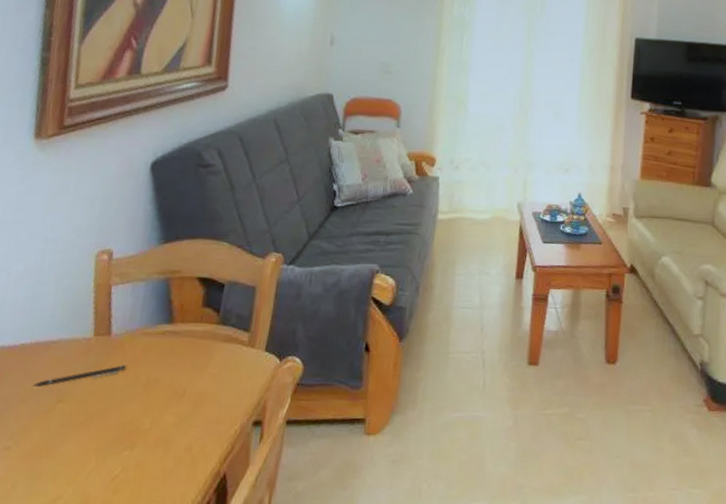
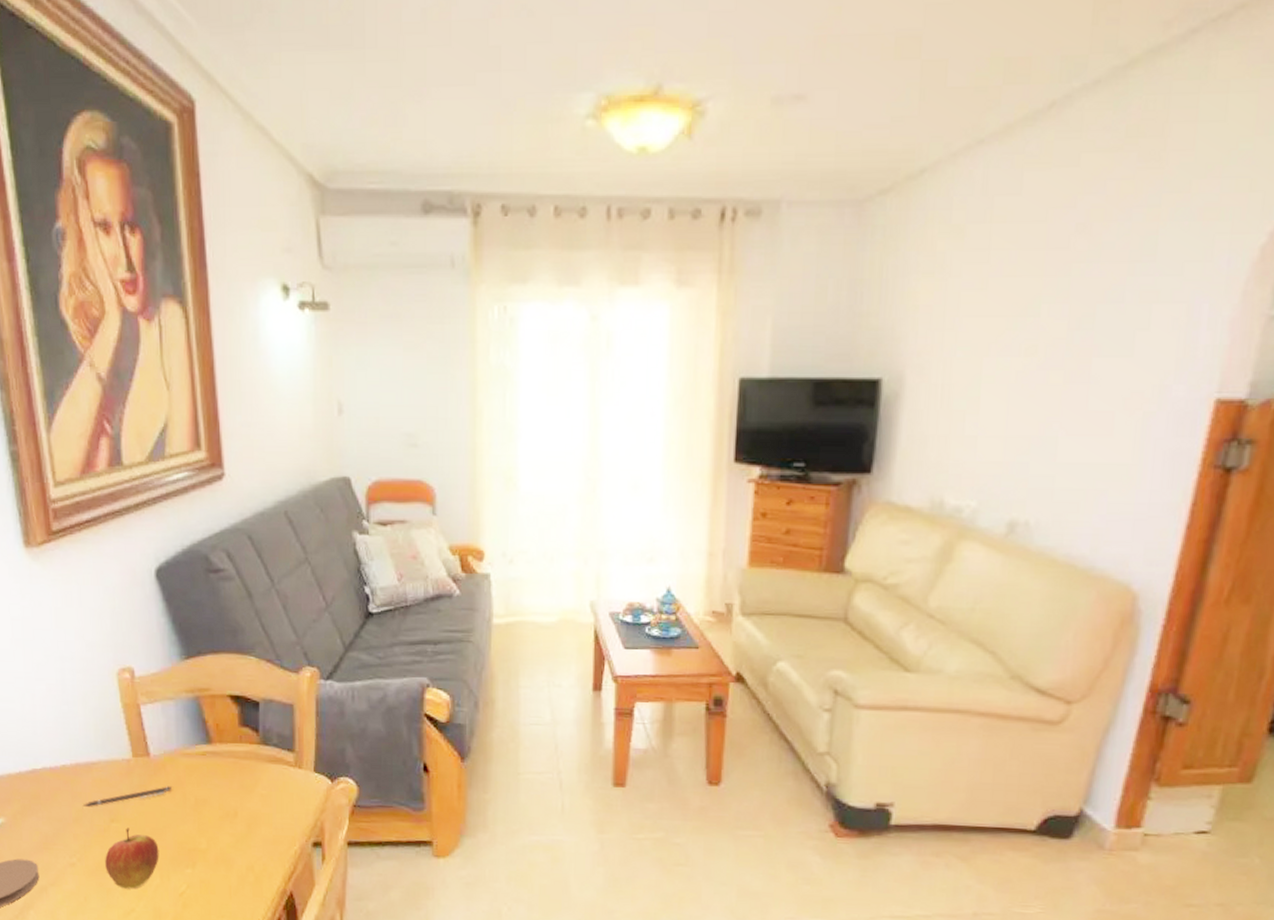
fruit: none [41,408,101,474] -> present [105,828,159,889]

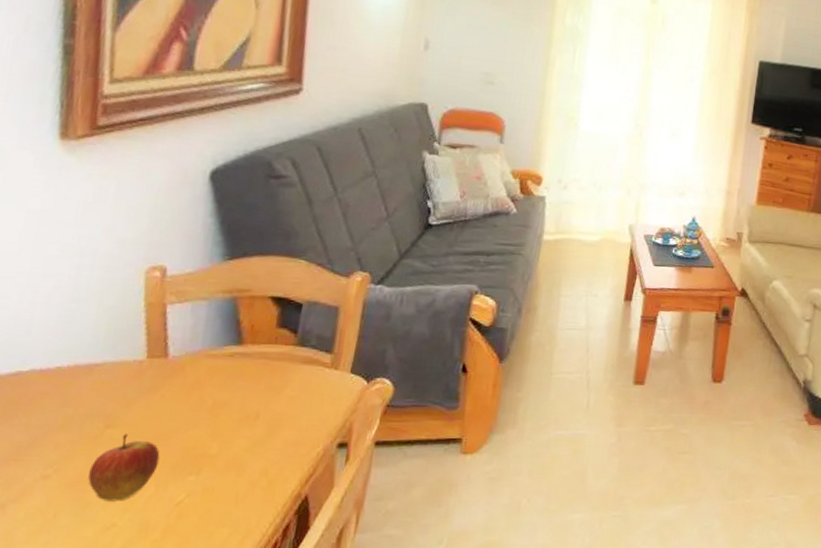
pen: present [82,786,172,807] -> none [73,388,188,412]

